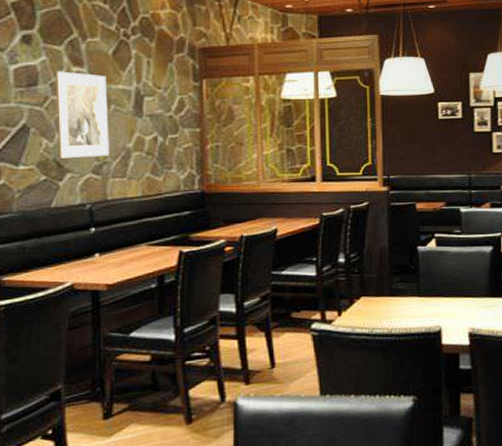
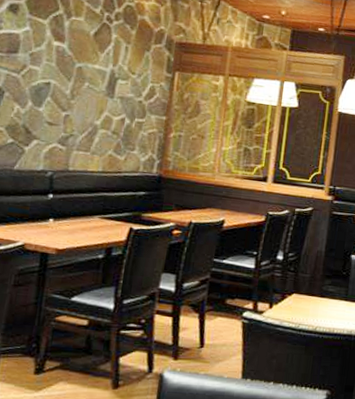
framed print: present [56,71,109,159] -> none [28,42,85,130]

